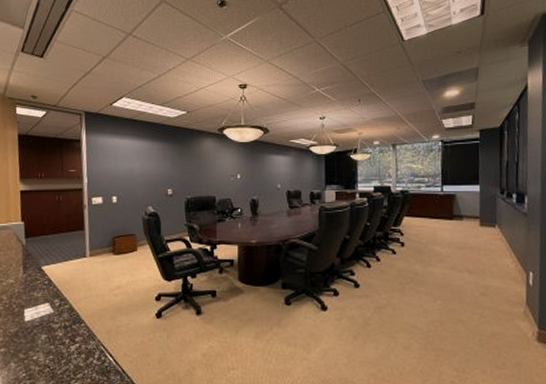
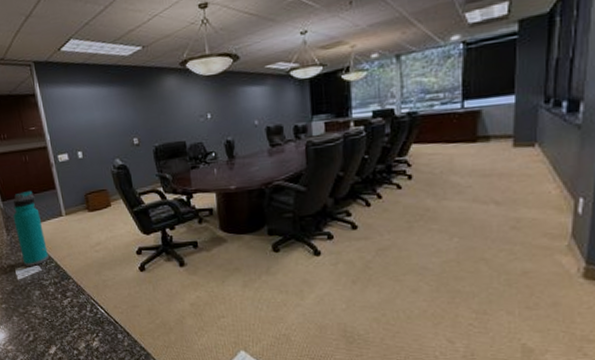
water bottle: none [33,229,64,307] -> present [13,190,49,266]

